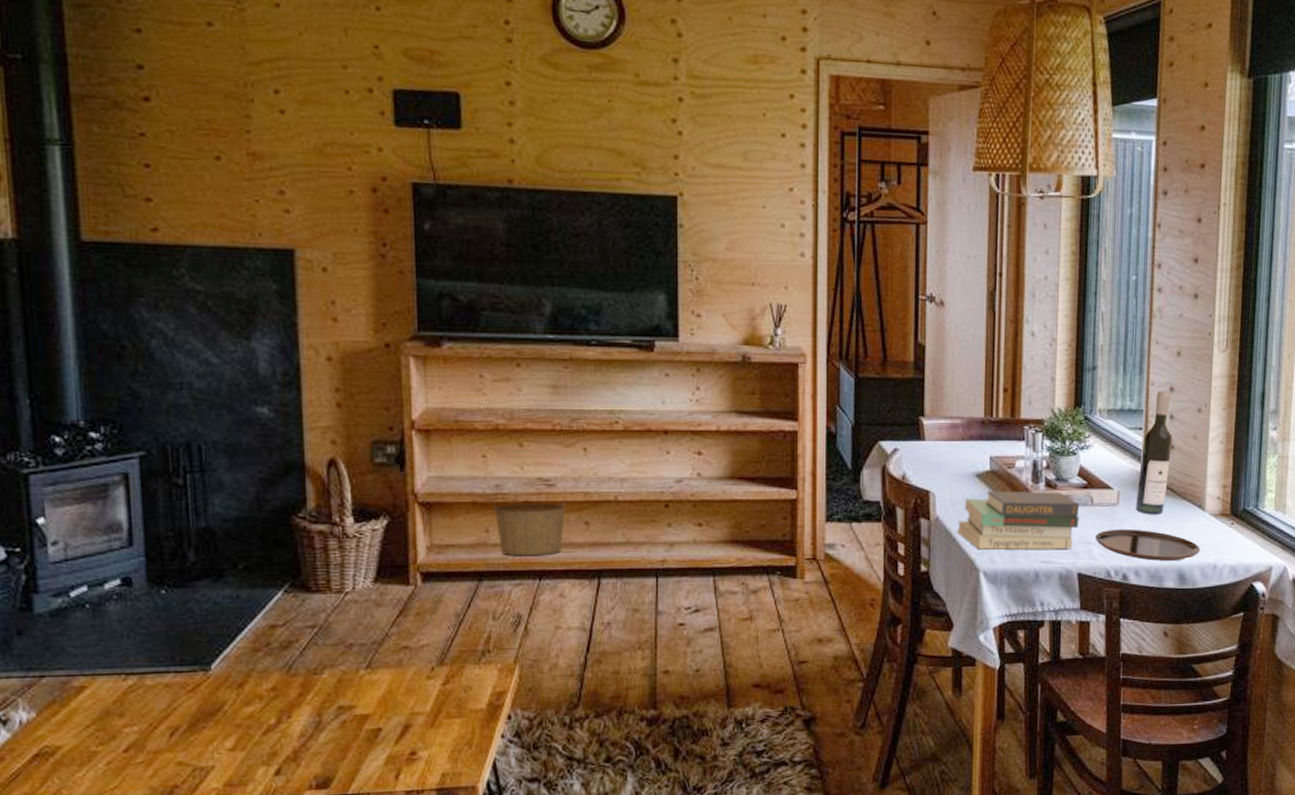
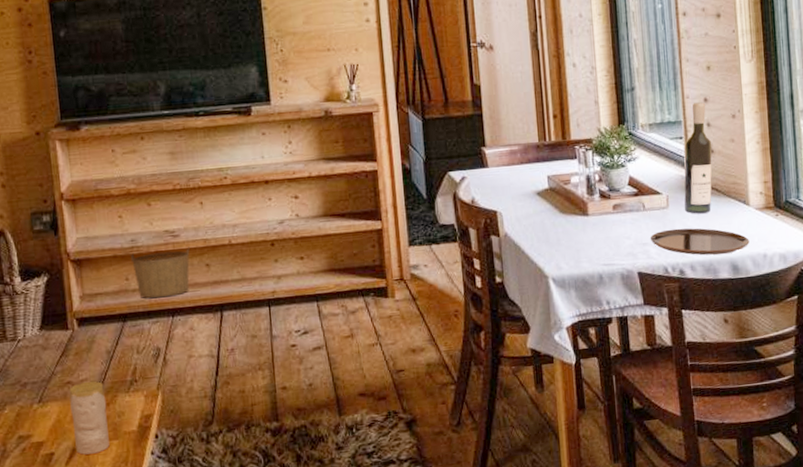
candle: none [405,647,451,733] -> present [69,381,110,455]
books: present [957,490,1080,550] -> none [524,201,634,259]

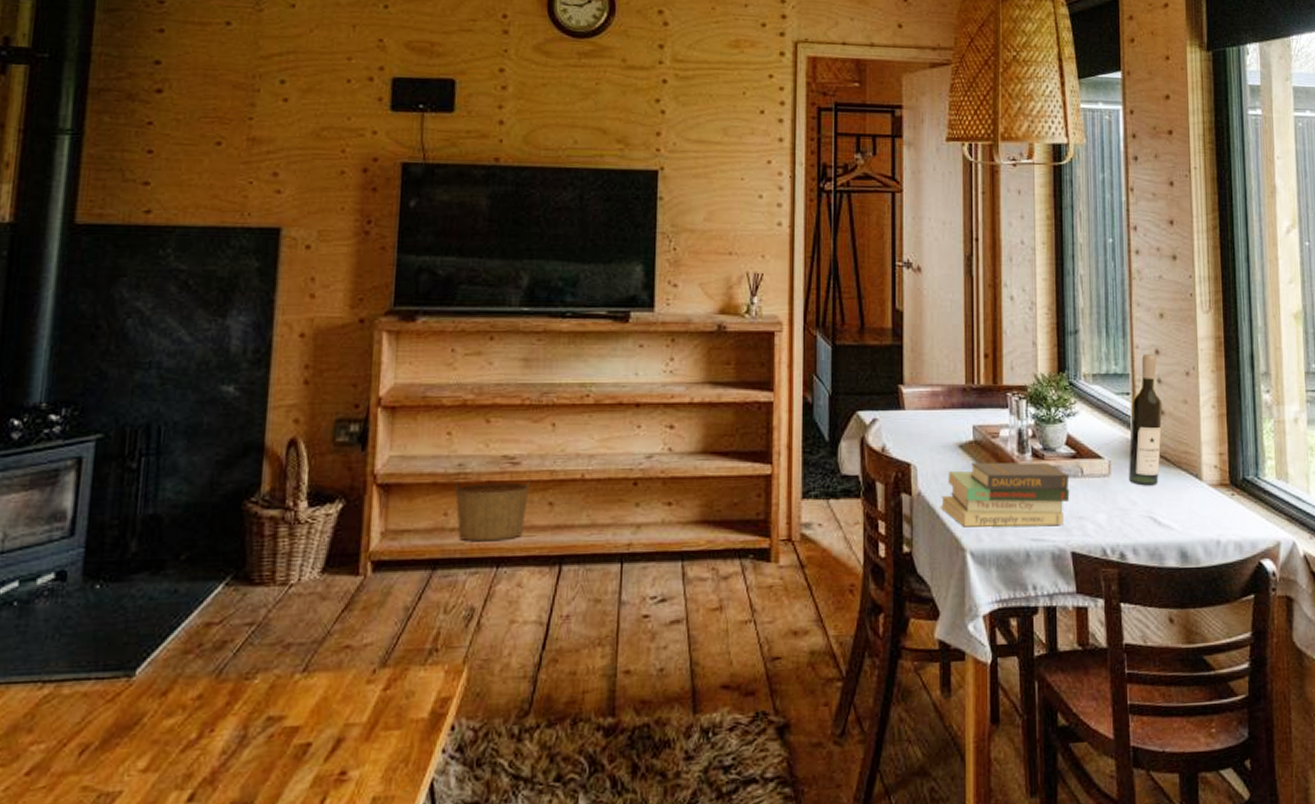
candle: present [69,381,110,455] -> none [342,646,394,748]
books: none [524,201,634,259] -> present [941,462,1070,527]
plate: present [650,228,750,255] -> none [1087,501,1201,537]

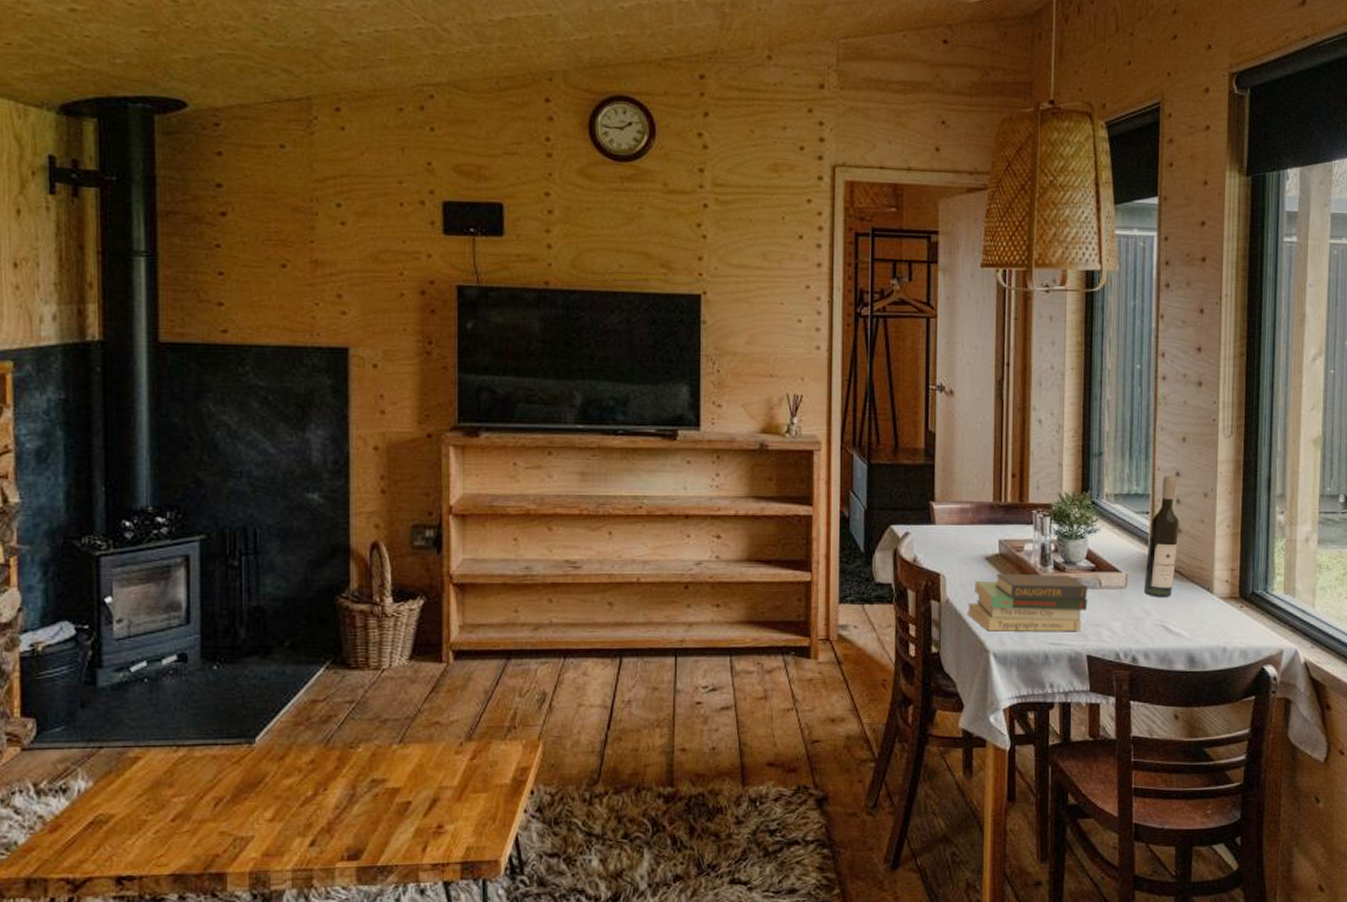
basket: present [454,478,531,542] -> none [522,581,591,636]

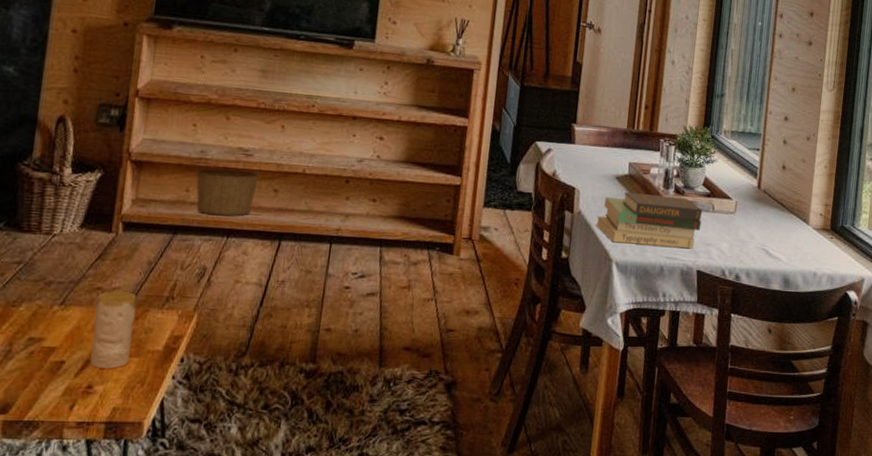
candle: none [436,723,478,807] -> present [90,290,137,369]
basket: none [522,581,591,636] -> present [195,164,261,217]
bottle: present [1143,476,1180,599] -> none [749,119,786,226]

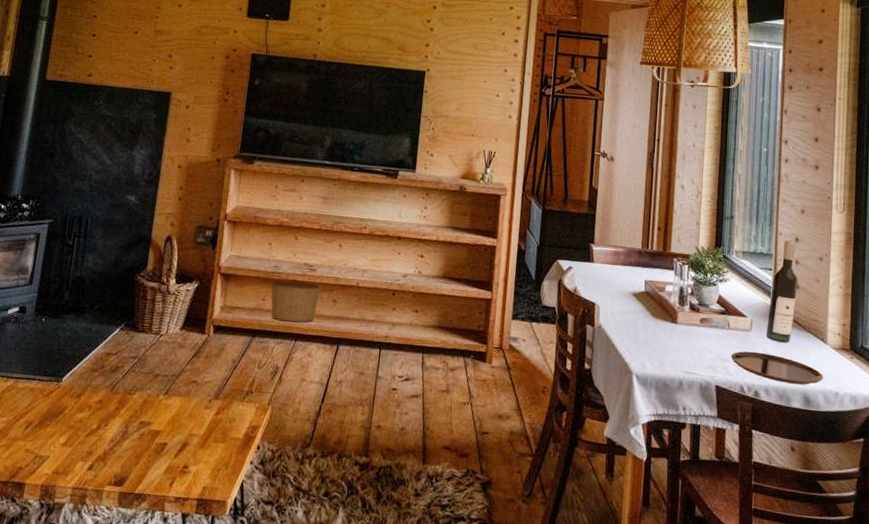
candle: present [90,290,137,369] -> none [186,384,223,452]
books: present [596,191,702,249] -> none [616,308,718,365]
plate: none [713,234,803,267] -> present [730,351,823,385]
bottle: none [749,119,786,226] -> present [765,240,798,344]

